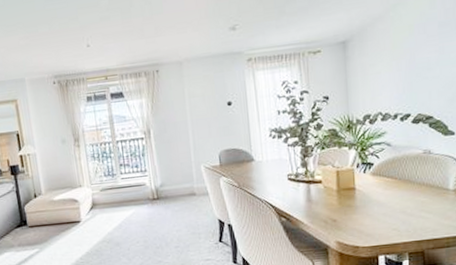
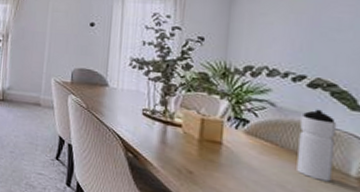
water bottle: none [410,140,438,200] -> present [297,109,337,182]

